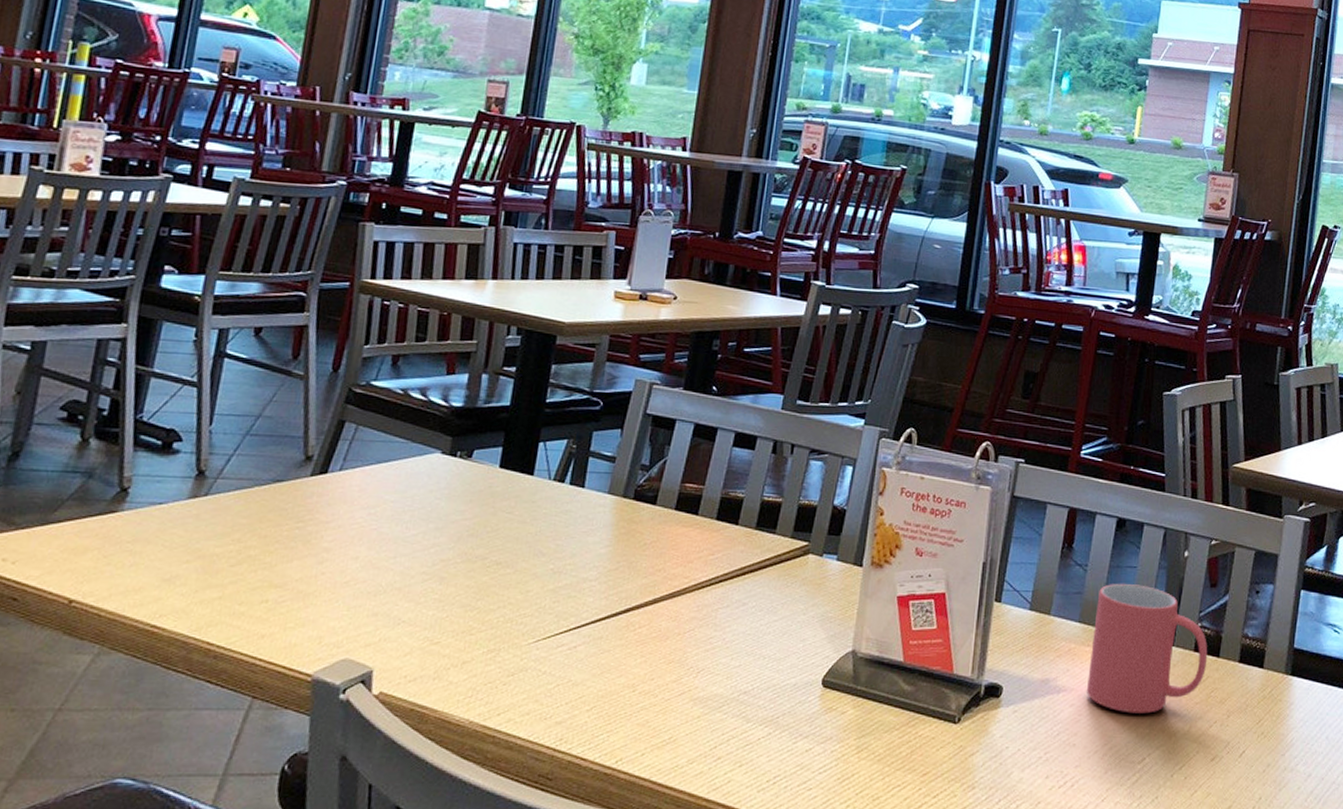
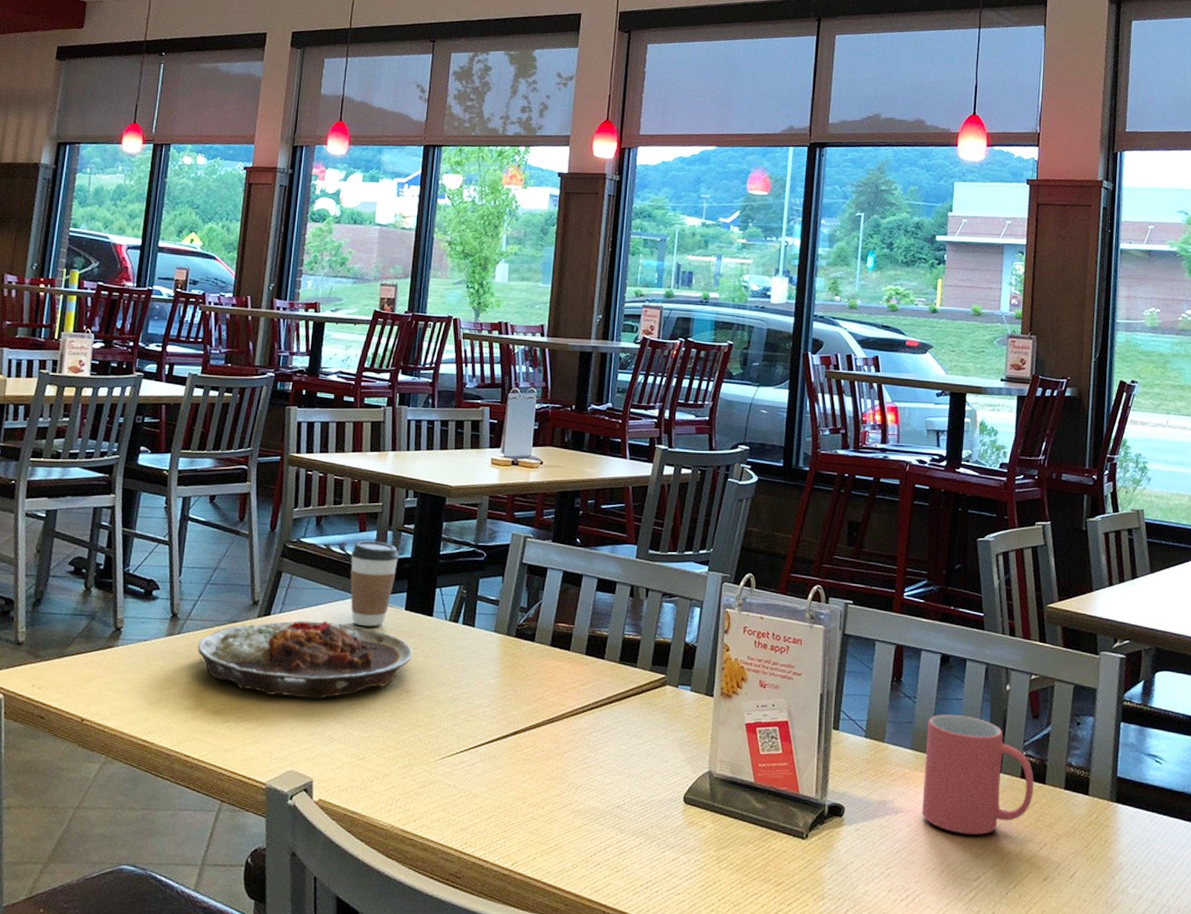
plate: none [229,479,507,574] -> present [197,620,413,699]
coffee cup: none [431,385,496,488] -> present [350,540,400,627]

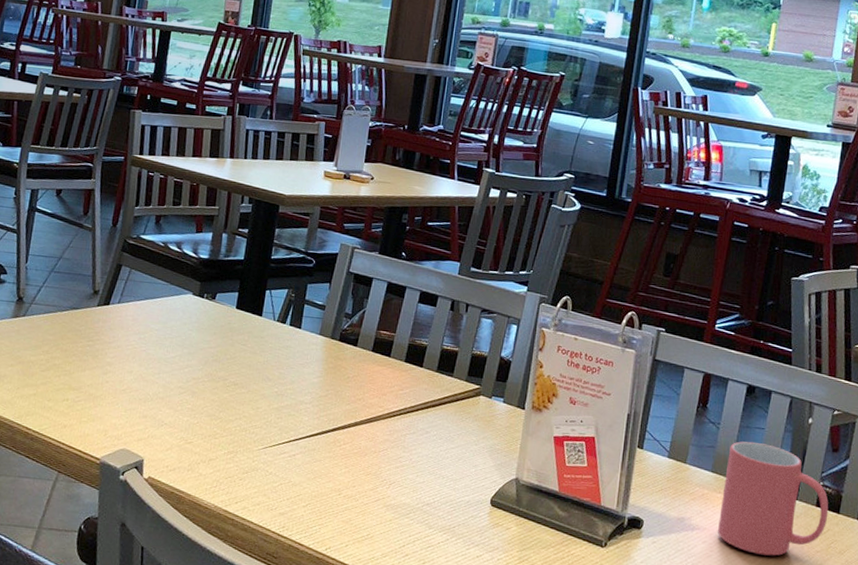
plate: present [197,620,413,699] -> none [40,311,242,386]
coffee cup: present [350,540,400,627] -> none [185,241,233,322]

